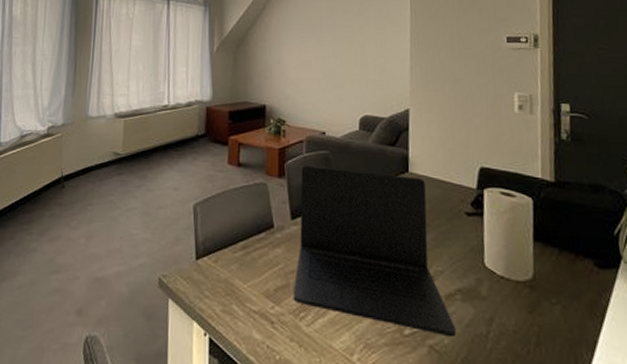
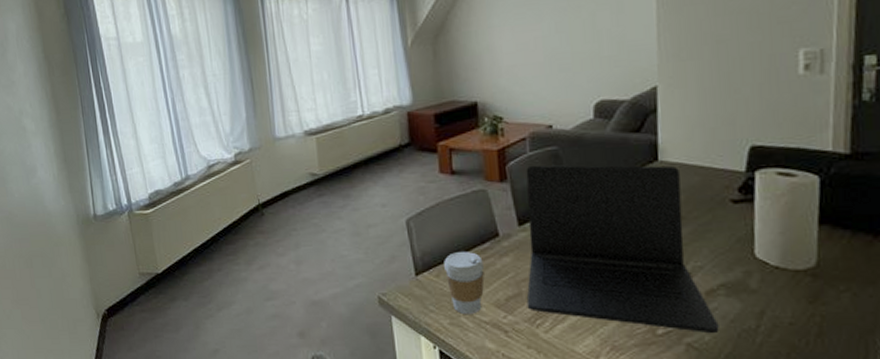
coffee cup: none [223,240,258,302] -> present [444,252,485,314]

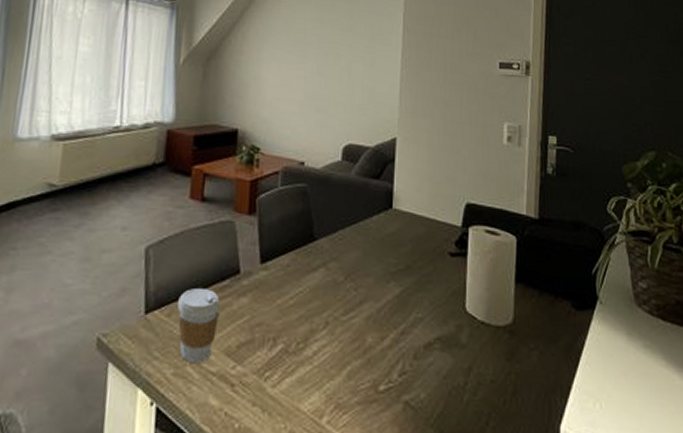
laptop: present [526,165,719,334] -> none [258,200,433,391]

